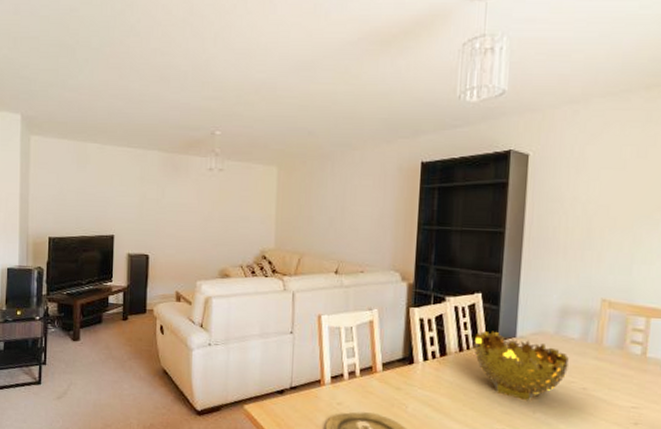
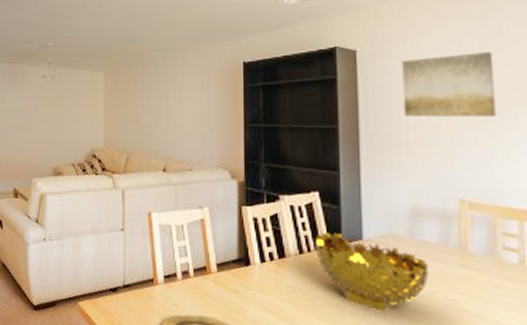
wall art: none [564,160,647,224] -> present [401,51,497,118]

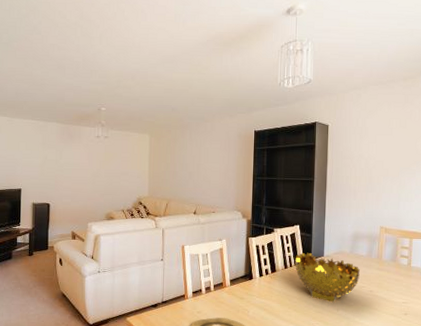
wall art: present [401,51,497,118] -> none [353,129,406,173]

